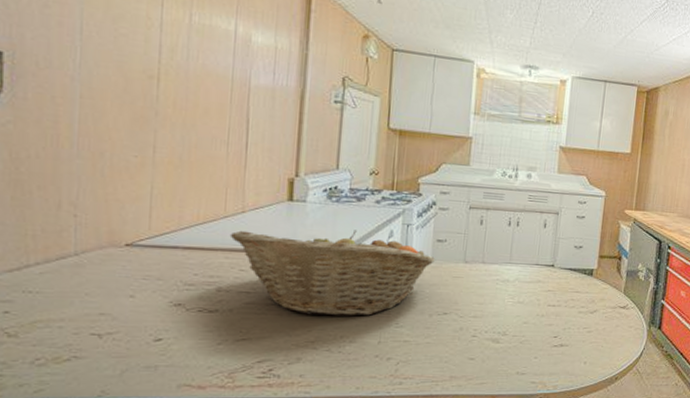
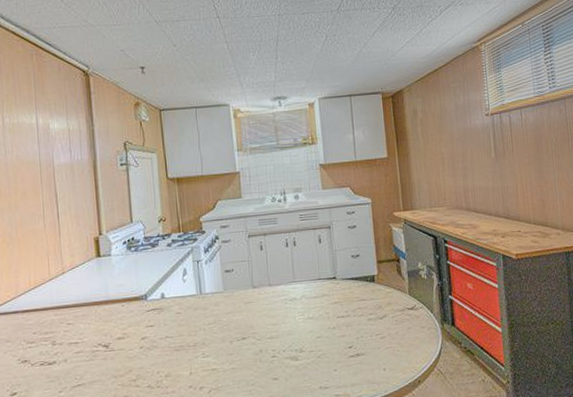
fruit basket: present [229,229,435,317] -> none [56,273,226,356]

